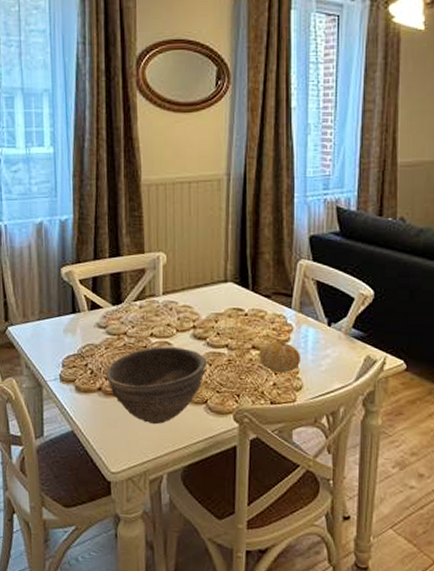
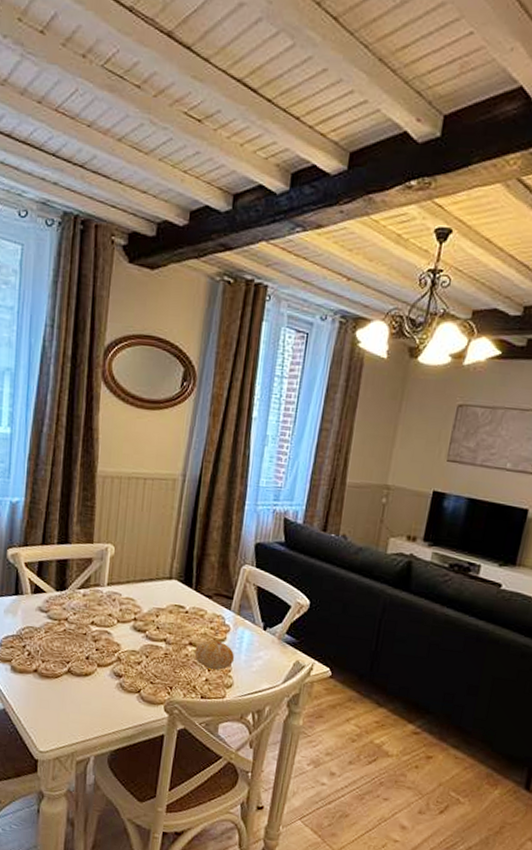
bowl: present [105,346,206,425] -> none [42,635,143,709]

